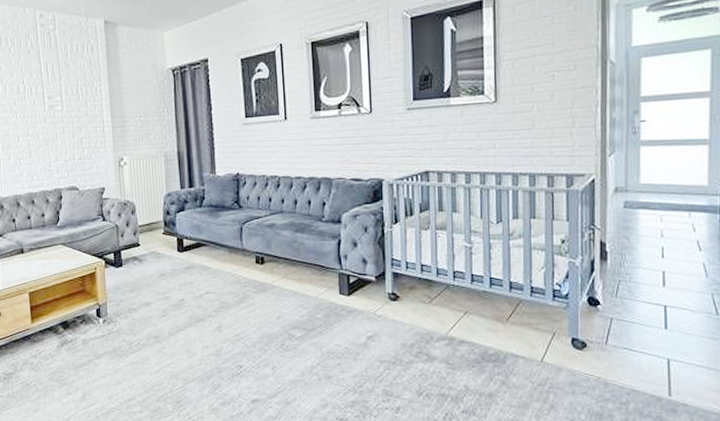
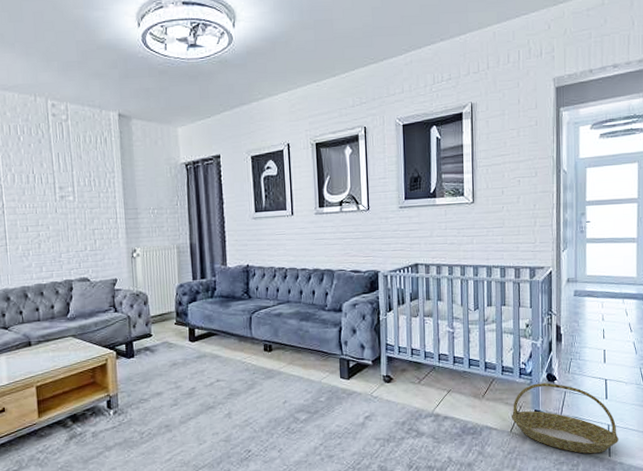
basket: none [542,307,682,392] -> present [511,382,618,454]

